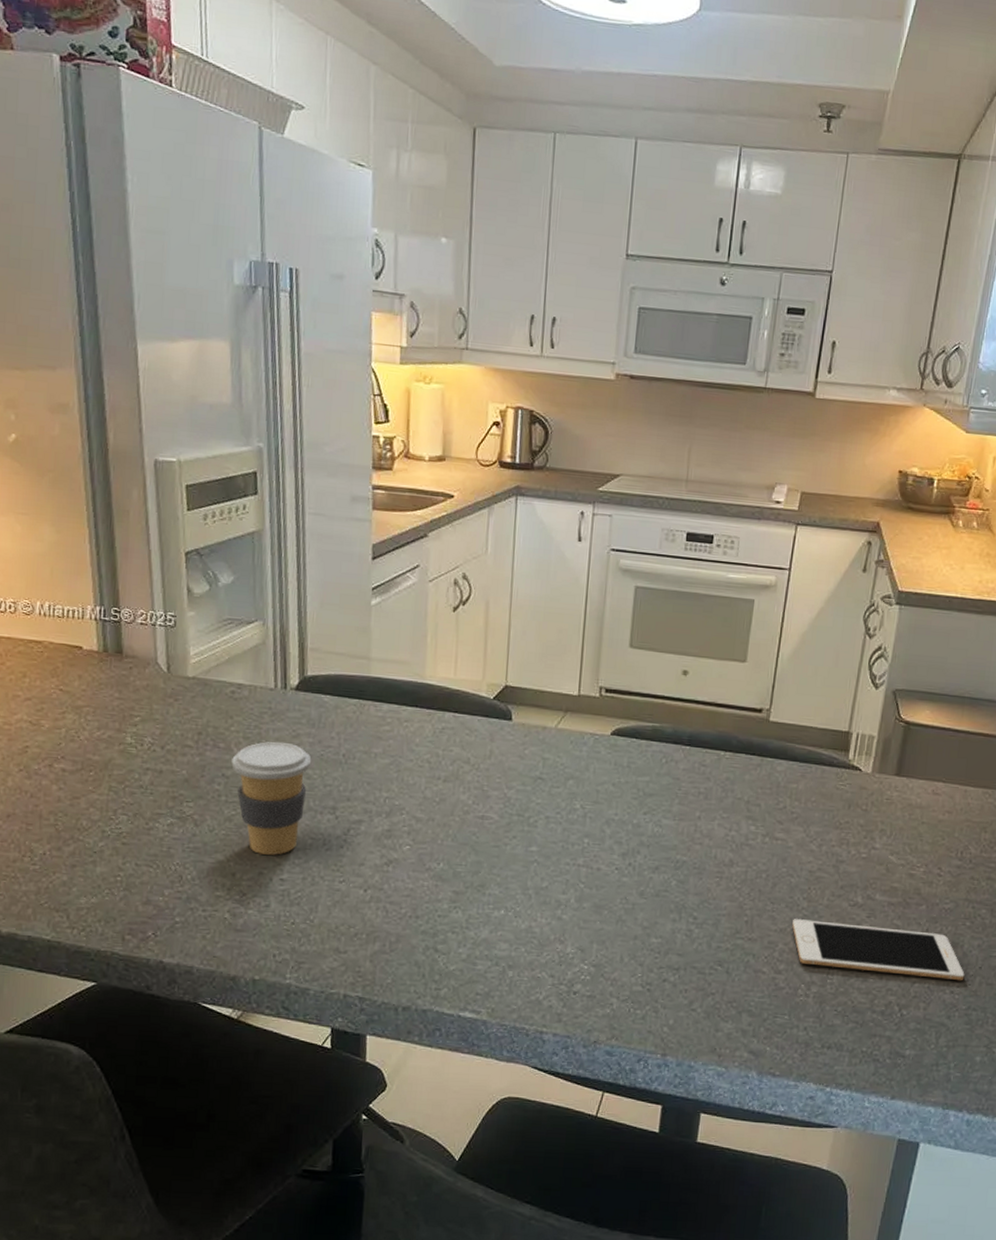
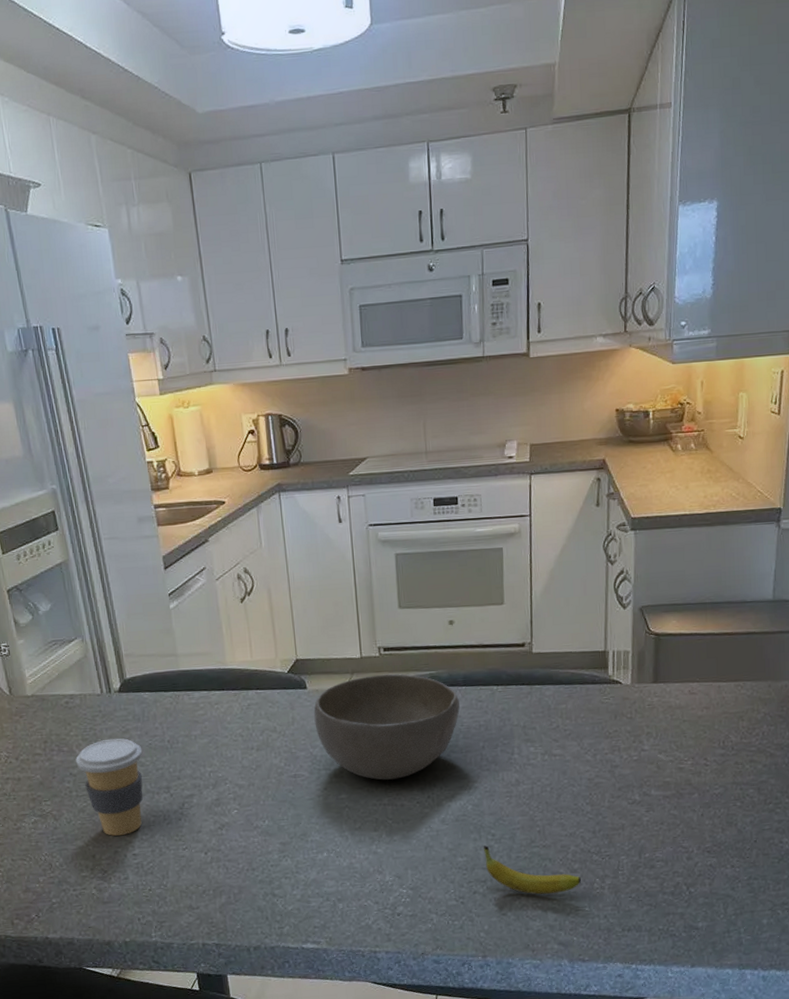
bowl: none [514,717,681,839] -> present [314,673,460,780]
fruit: none [681,929,785,994] -> present [483,845,581,894]
cell phone: present [792,919,965,981] -> none [580,816,742,861]

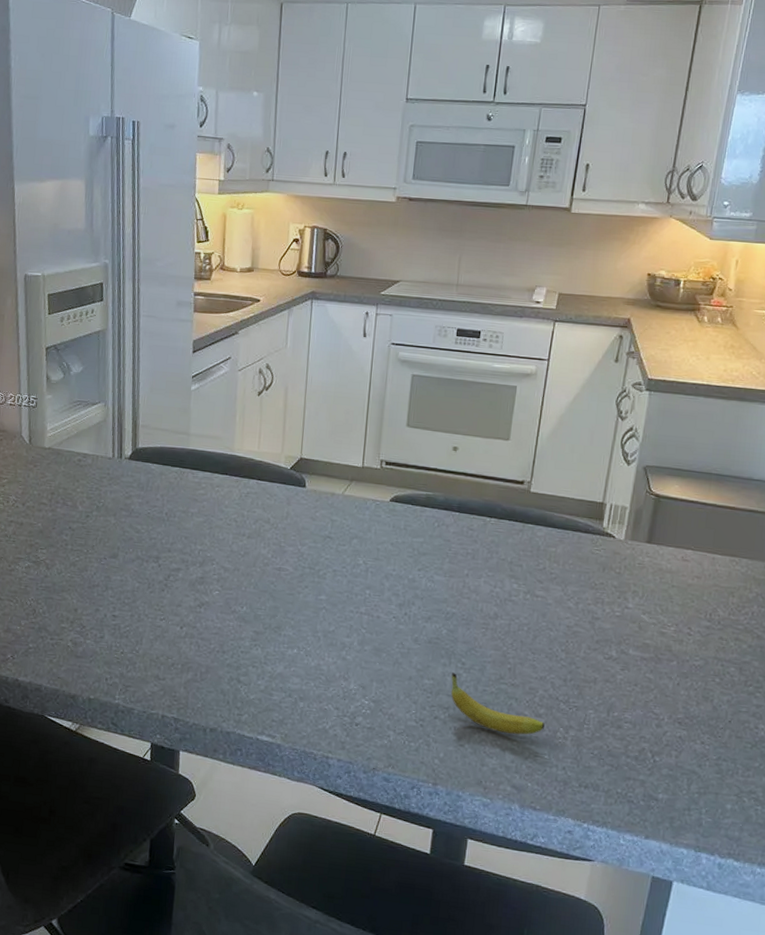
coffee cup: present [76,738,143,836] -> none [77,501,141,595]
bowl: present [314,673,460,780] -> none [307,485,451,591]

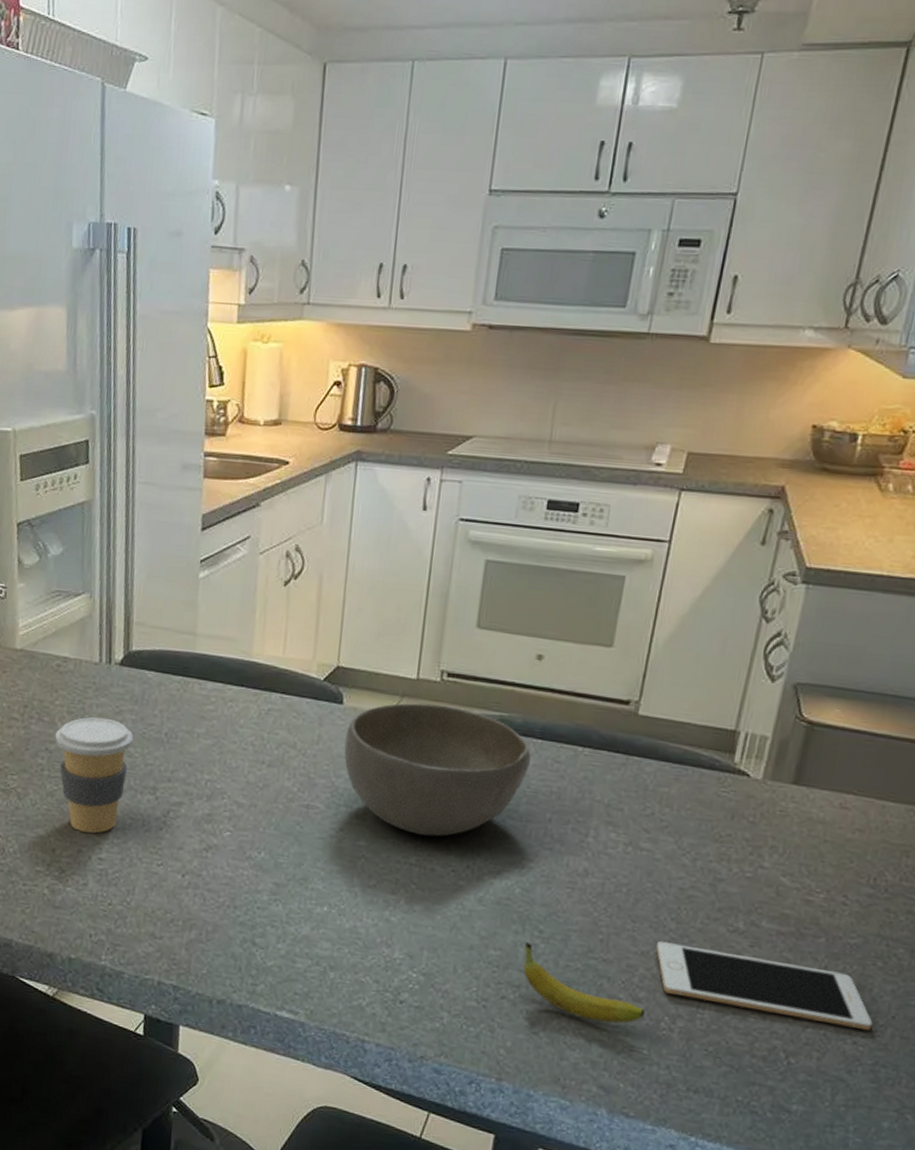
coffee cup: none [77,501,141,595] -> present [55,717,134,834]
bowl: none [307,485,451,591] -> present [344,703,531,837]
cell phone: none [551,668,715,733] -> present [656,941,873,1031]

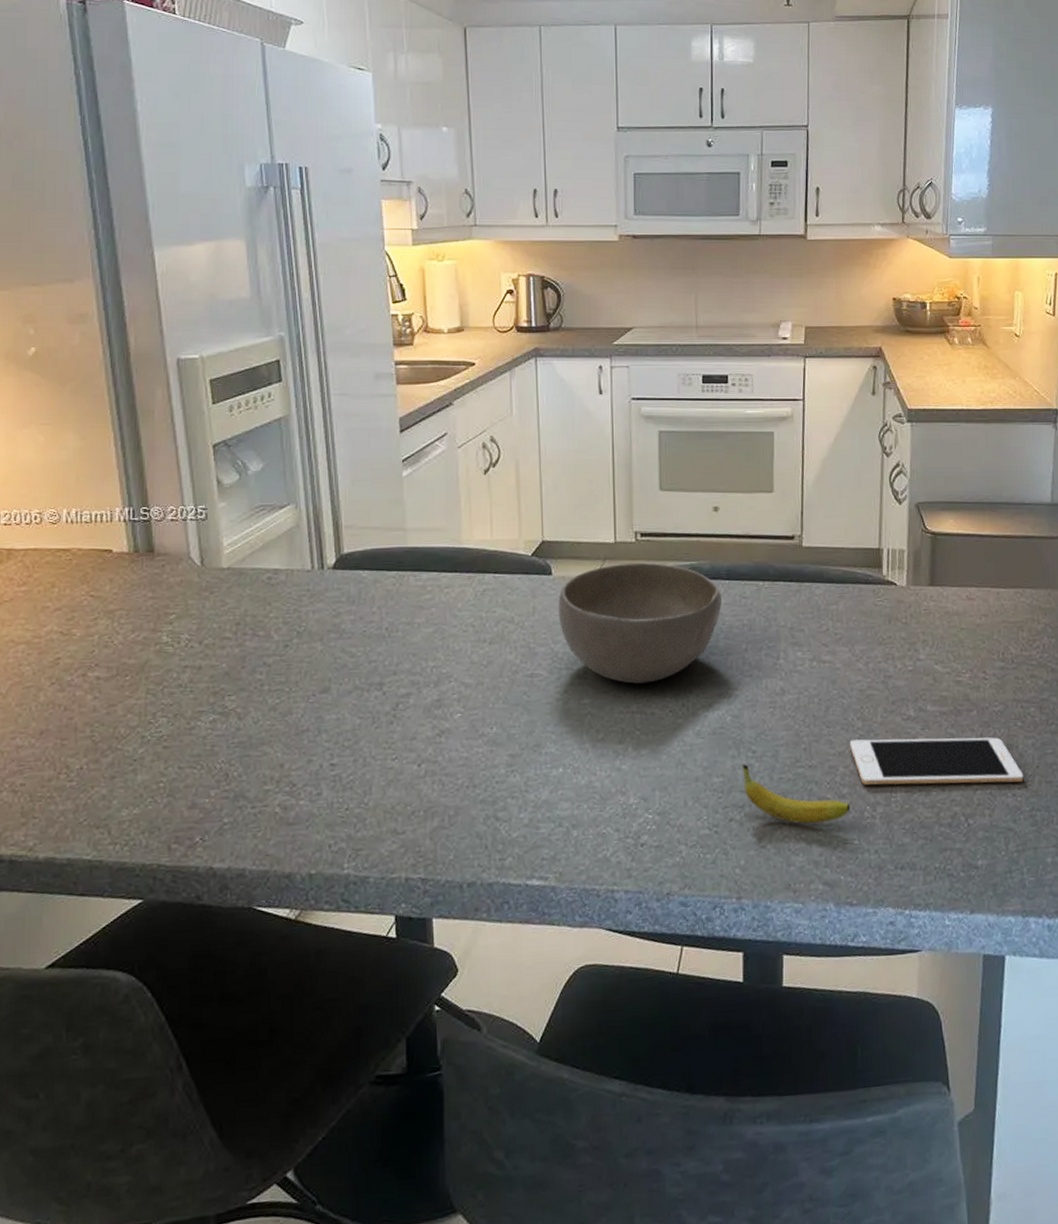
coffee cup: present [55,717,134,834] -> none [272,622,354,741]

